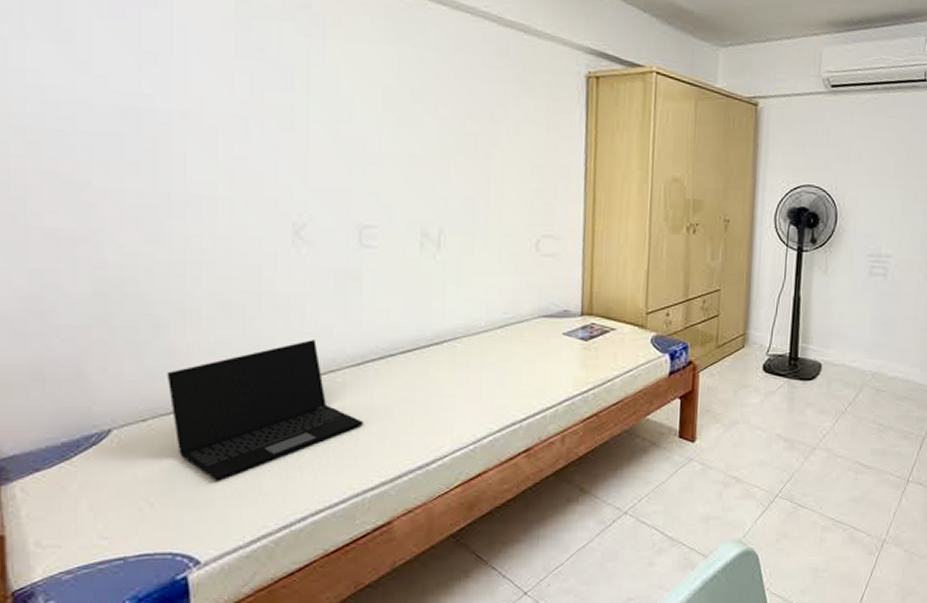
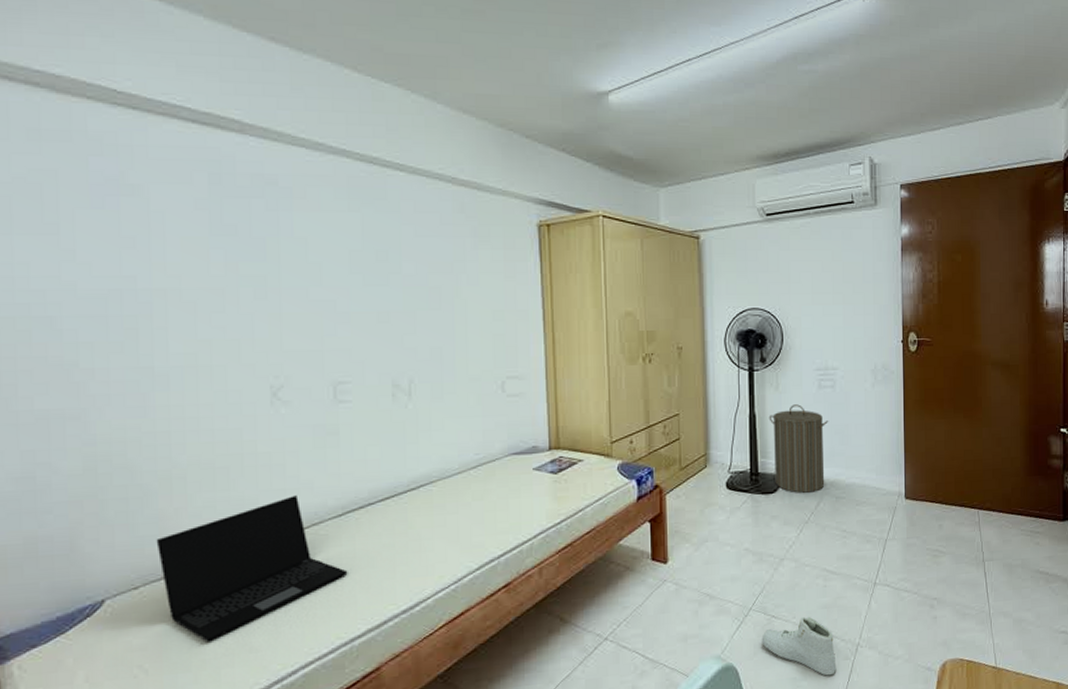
sneaker: none [785,508,860,569] -> present [761,616,837,676]
laundry hamper: none [814,290,877,383] -> present [769,404,829,493]

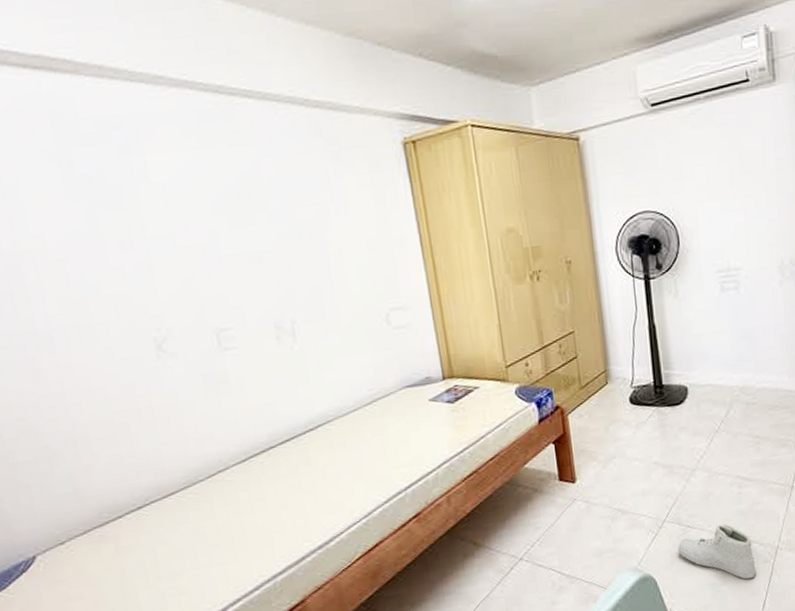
laptop: present [156,495,348,642] -> none [72,445,260,588]
laundry hamper: present [769,404,829,493] -> none [669,310,735,403]

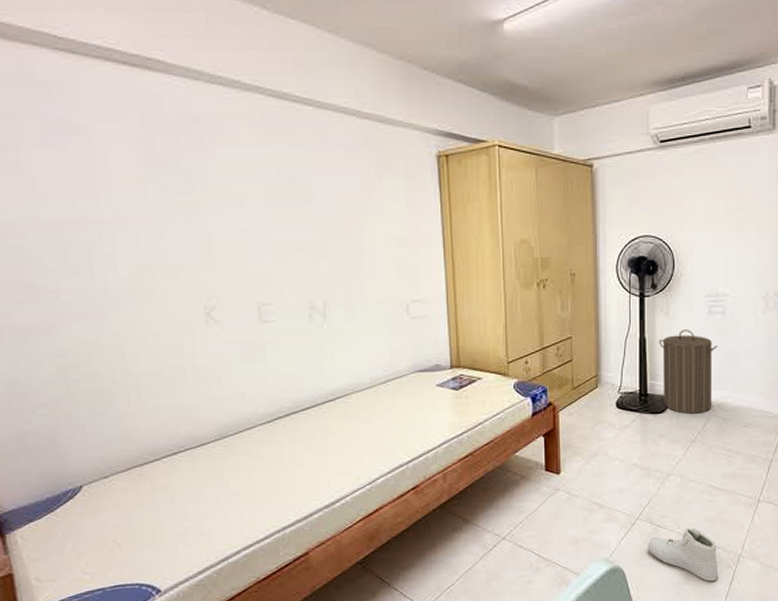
laundry hamper: none [669,310,735,403] -> present [658,329,718,414]

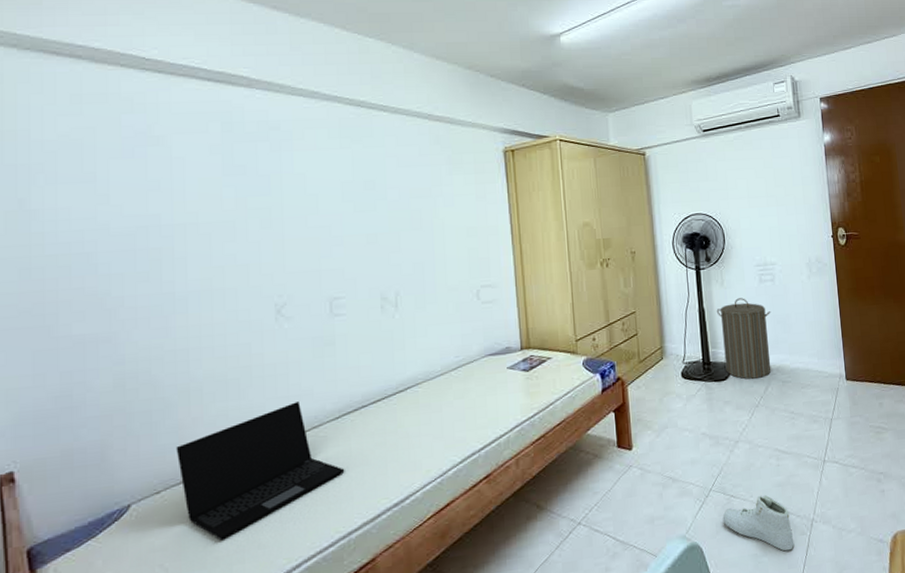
laptop: none [119,403,278,524] -> present [176,401,345,541]

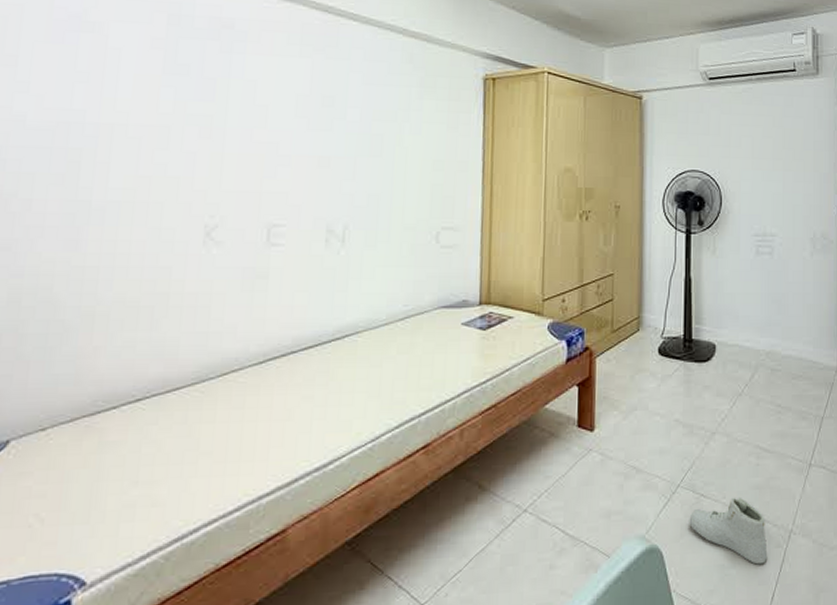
laptop: present [176,401,345,541] -> none [70,339,263,492]
laundry hamper: present [716,298,771,379] -> none [704,270,766,363]

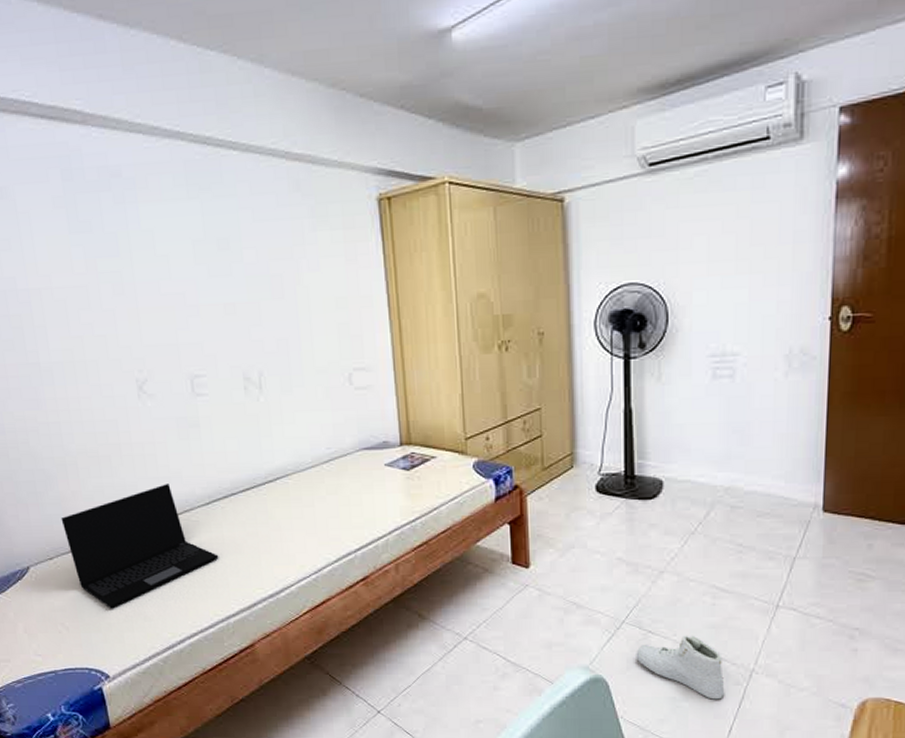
laptop: none [70,339,263,492] -> present [61,484,219,609]

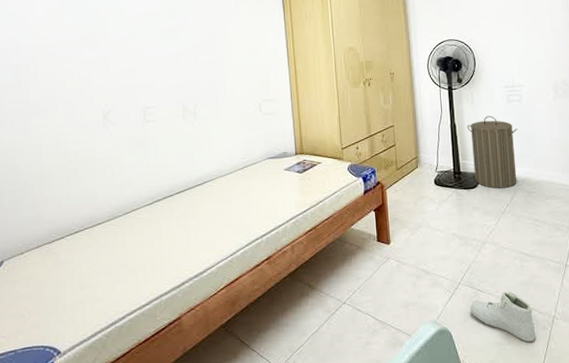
laptop: present [61,484,219,609] -> none [33,189,157,293]
laundry hamper: none [648,398,725,500] -> present [467,116,518,189]

